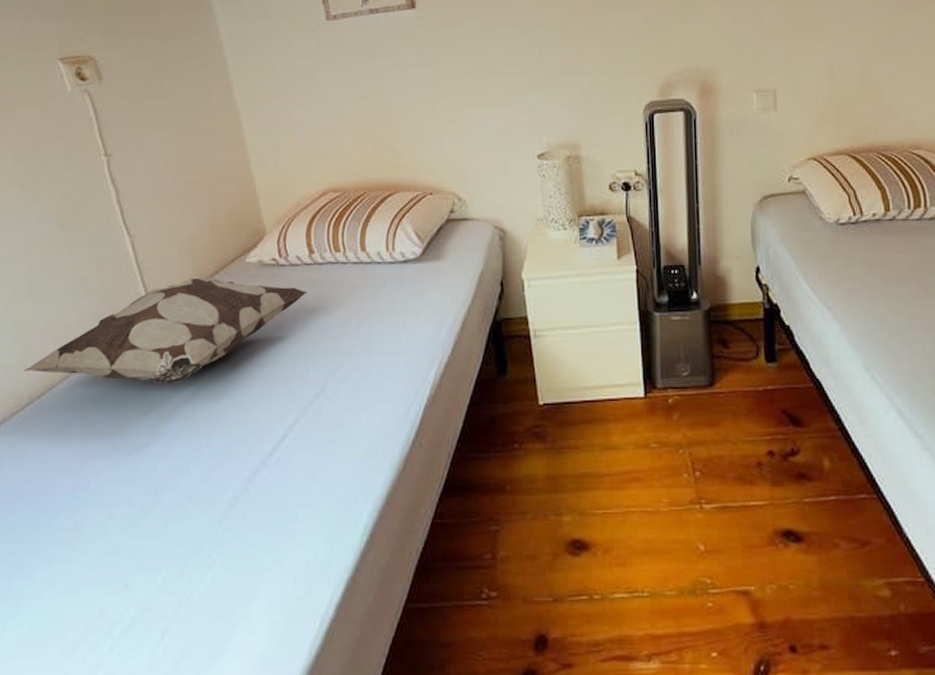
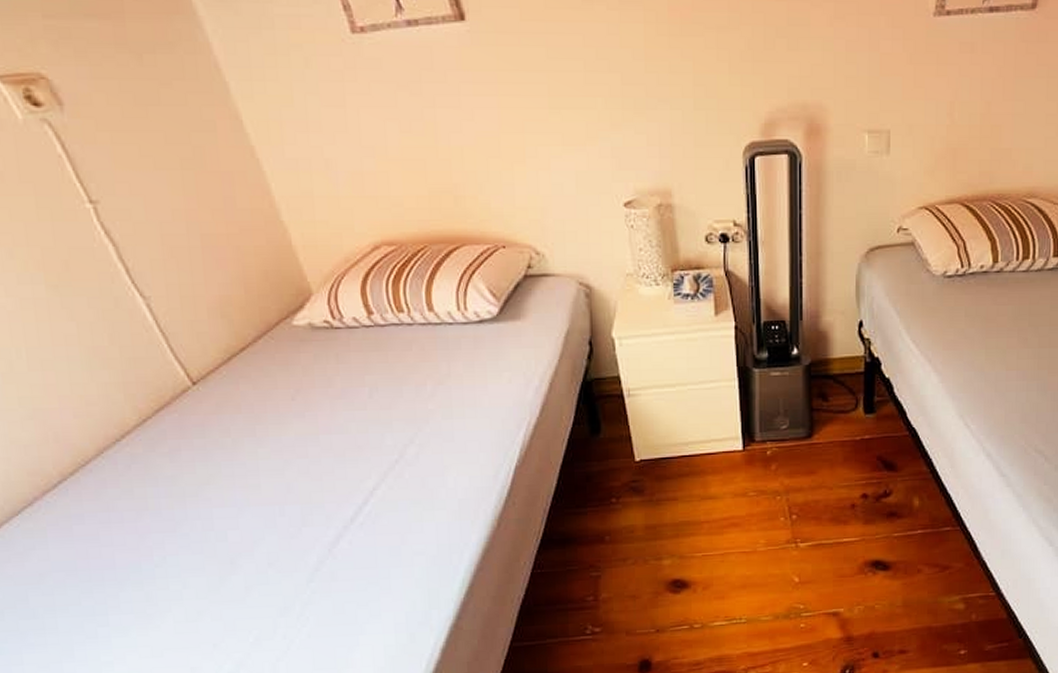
decorative pillow: present [23,277,308,384] -> none [45,343,371,456]

